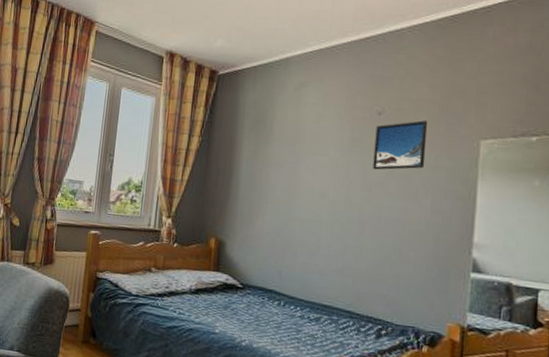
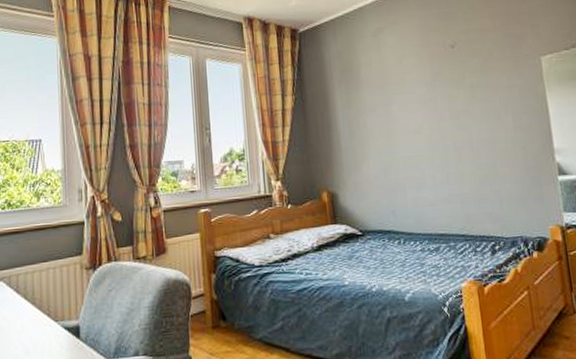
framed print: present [373,120,428,170] -> none [452,47,500,99]

